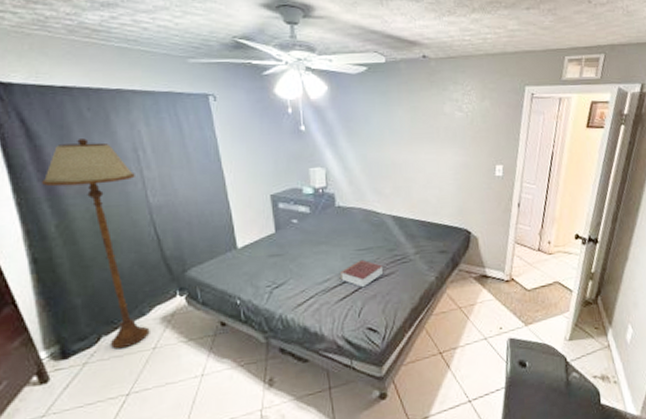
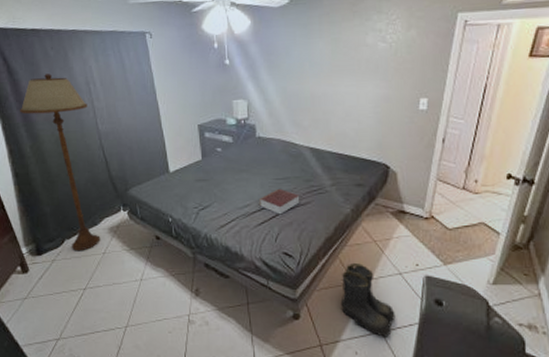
boots: none [429,331,483,407] -> present [342,262,396,337]

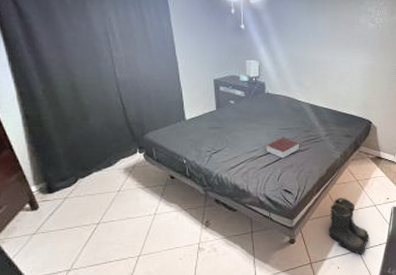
floor lamp: present [20,74,101,251] -> none [32,21,116,189]

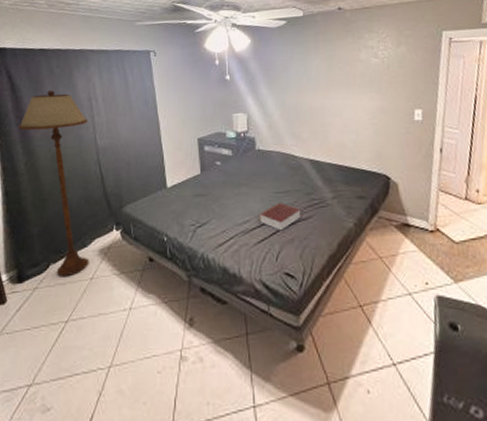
floor lamp: none [32,21,116,189] -> present [18,90,89,277]
boots: present [329,197,370,255] -> none [348,282,409,371]

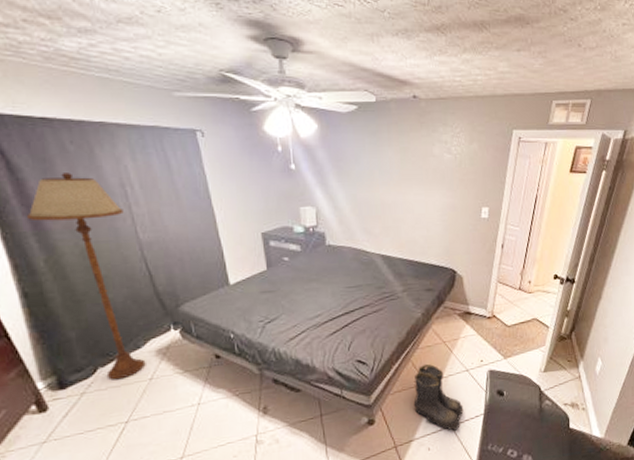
book: present [259,202,302,231] -> none [331,296,373,323]
boots: none [348,282,409,371] -> present [414,363,464,431]

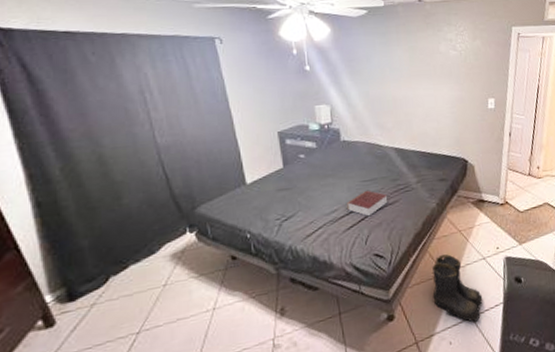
floor lamp: present [27,173,146,380] -> none [45,82,160,289]
book: none [331,296,373,323] -> present [347,190,388,217]

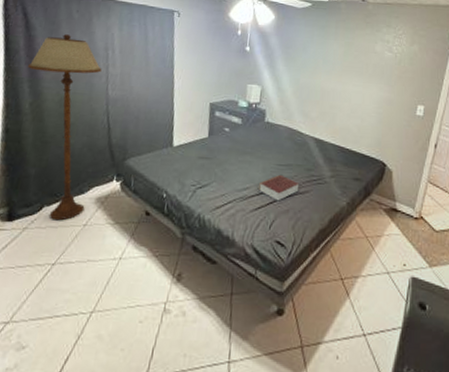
floor lamp: none [45,82,160,289] -> present [28,34,102,221]
boots: present [432,254,483,323] -> none [328,257,380,341]

